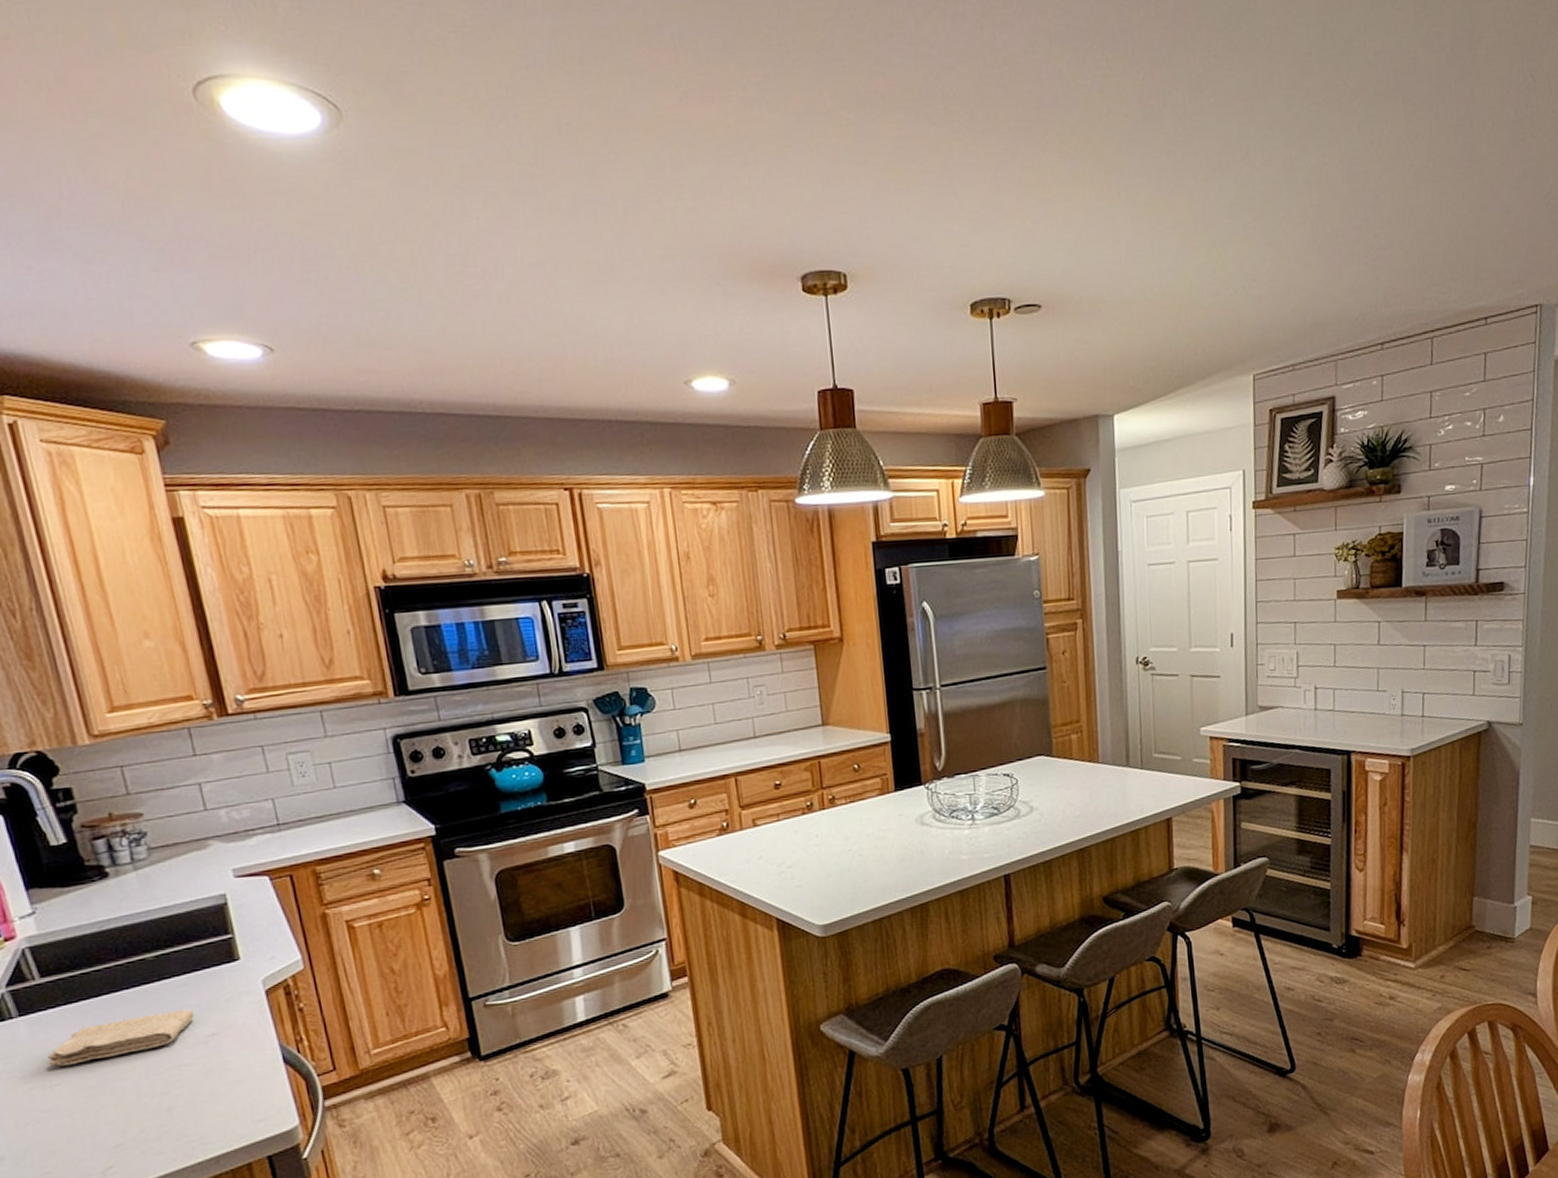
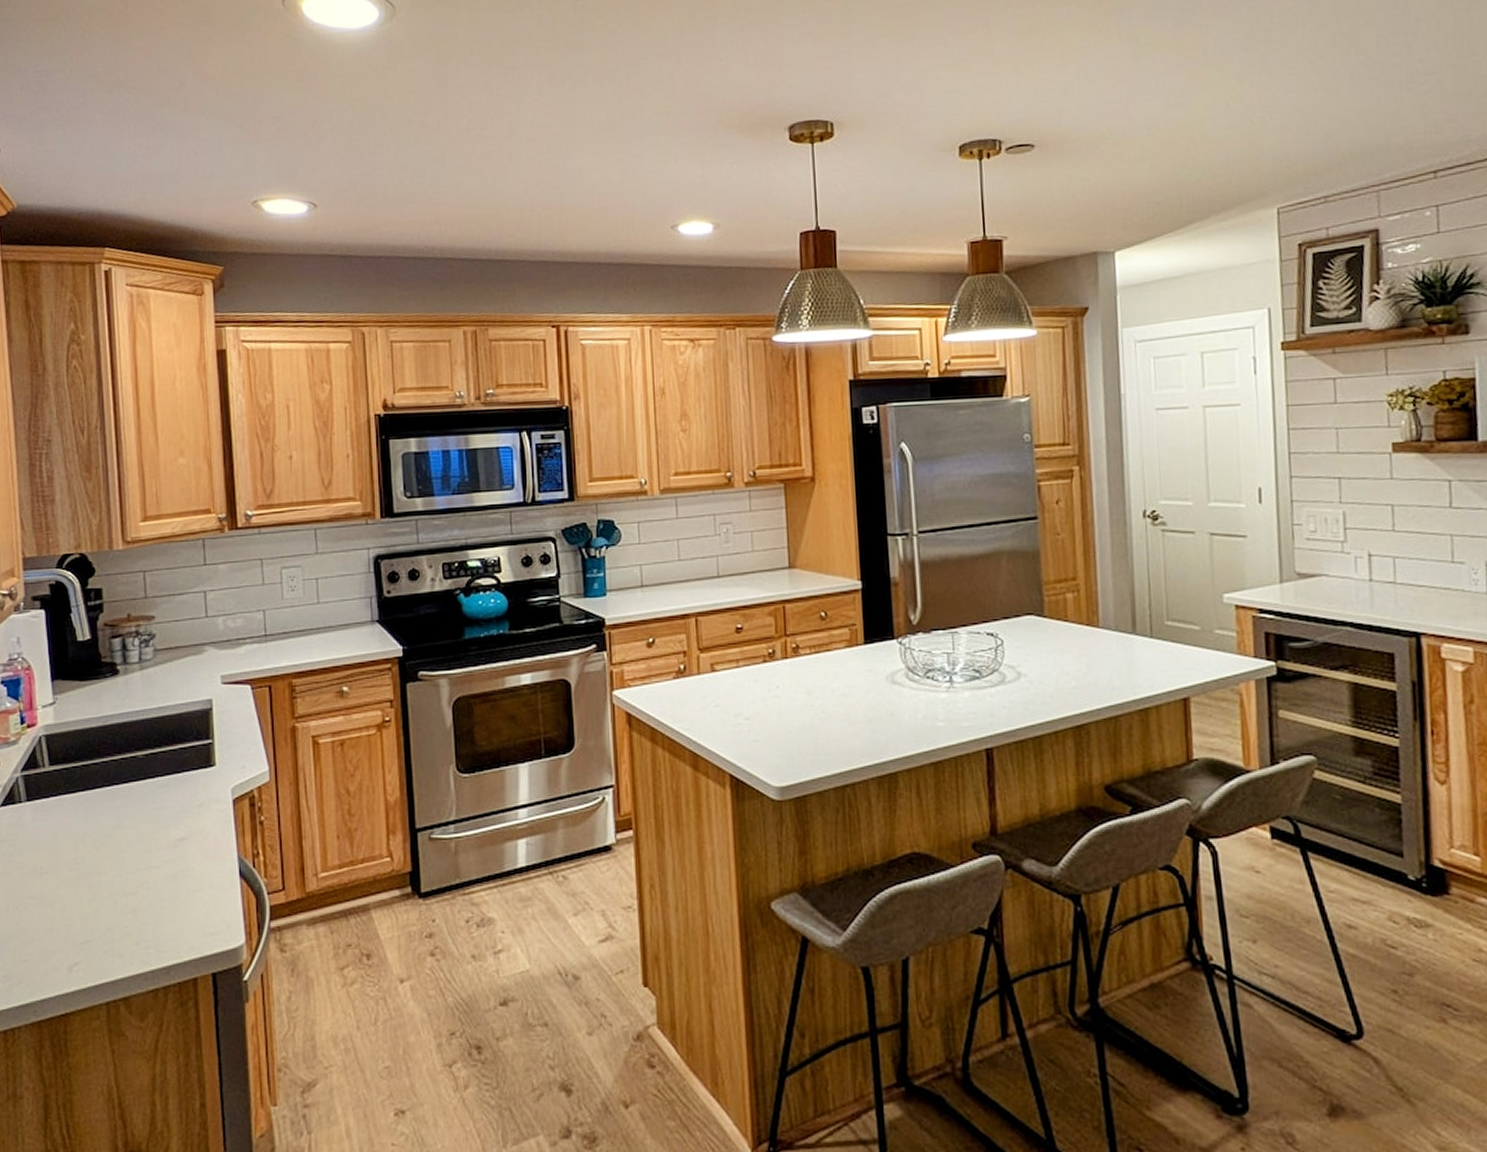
washcloth: present [47,1009,195,1066] -> none [42,811,169,854]

